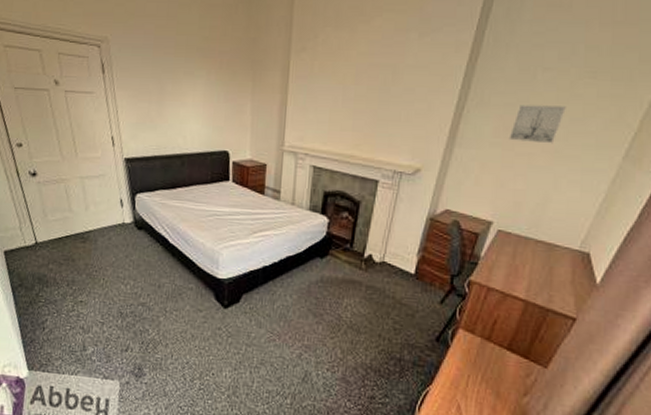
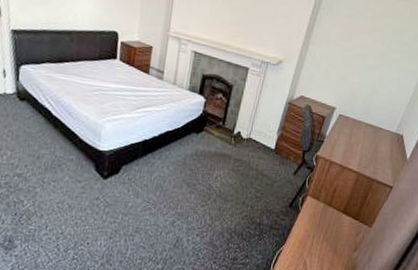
wall art: present [508,105,566,144] -> none [349,16,389,49]

